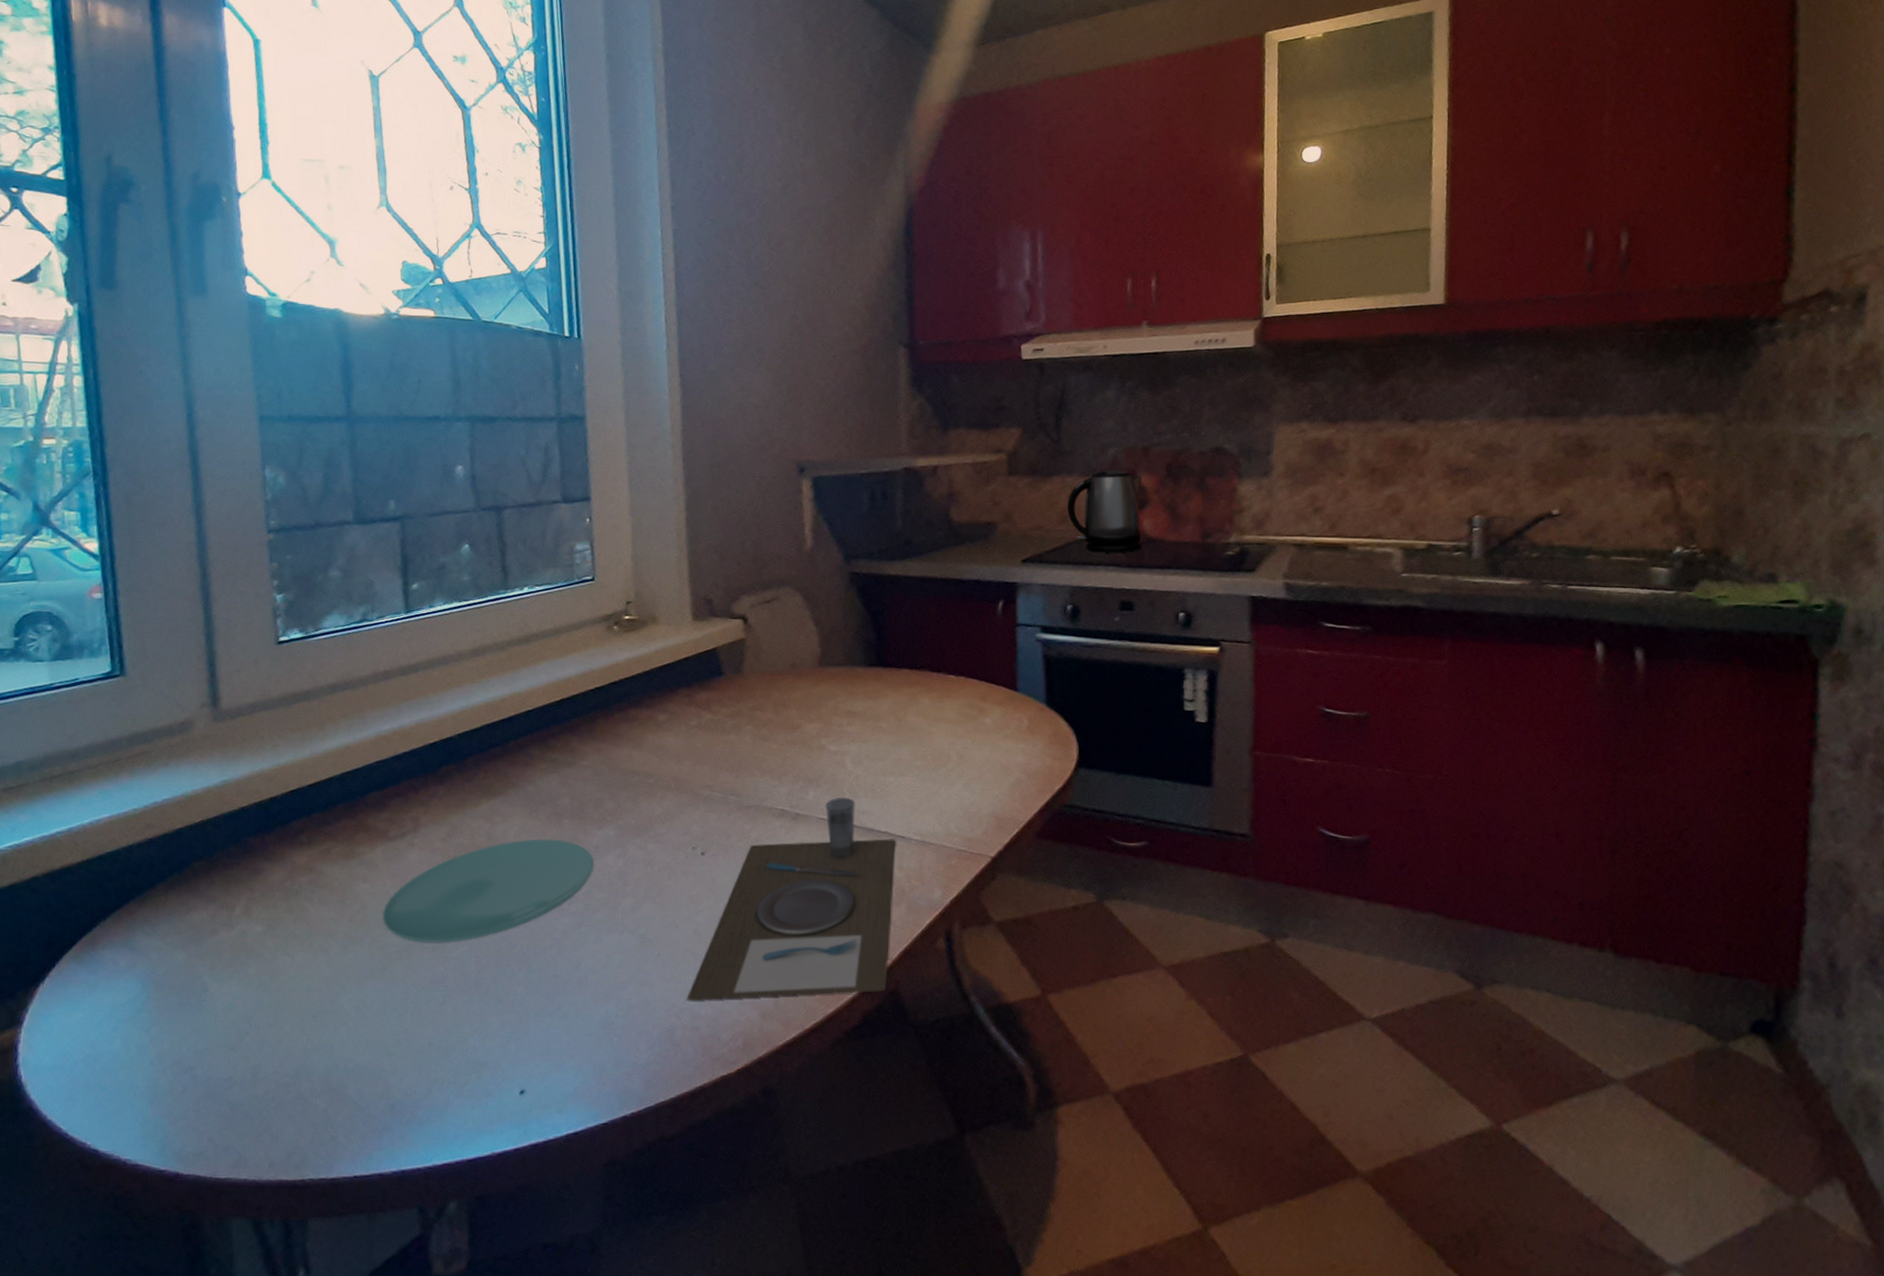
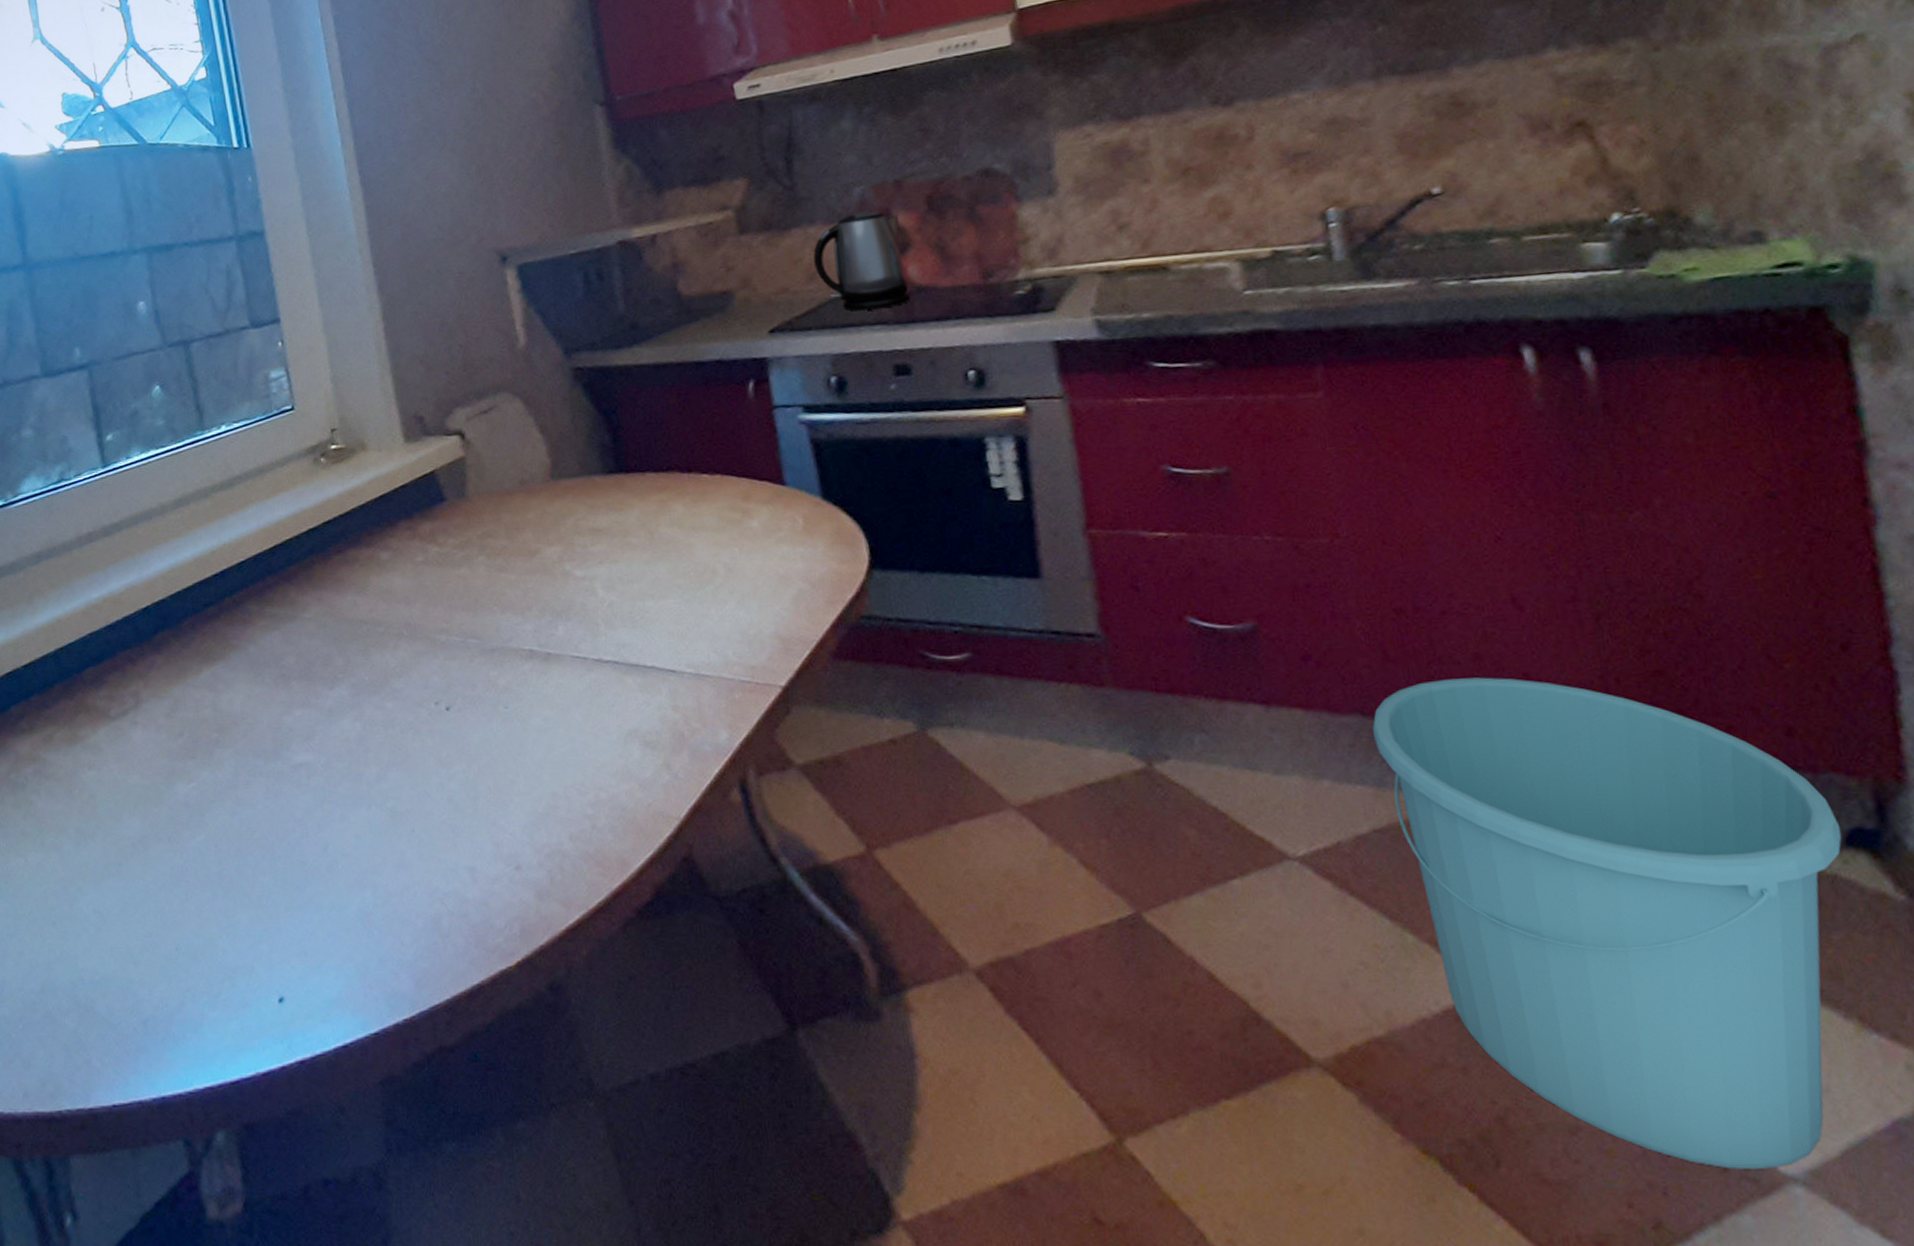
plate: present [382,839,595,943] -> none [112,705,330,834]
place setting: present [686,797,895,1001] -> none [449,629,678,883]
bucket: none [1441,891,1749,1260] -> present [1372,677,1842,1169]

